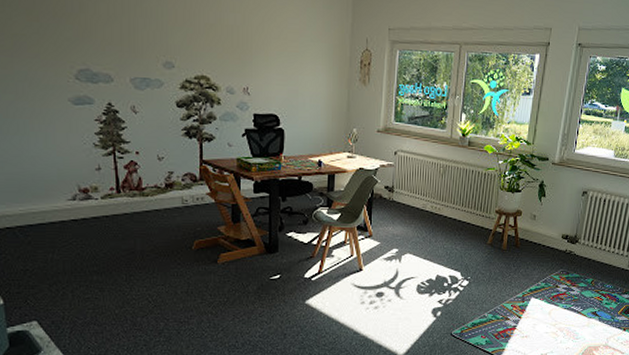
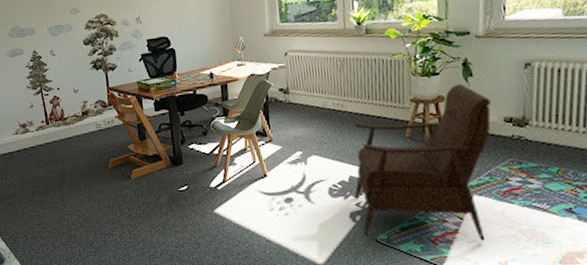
armchair: none [439,201,556,336] -> present [354,83,492,241]

